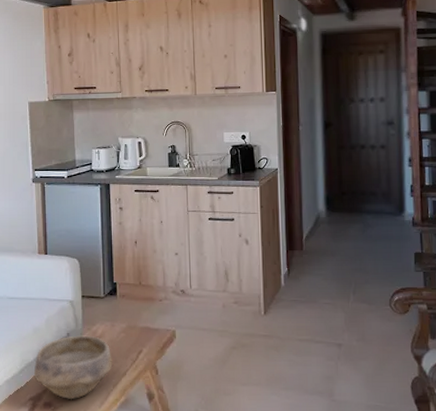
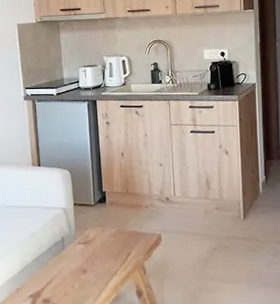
bowl: present [33,335,114,400] -> none [32,239,105,297]

